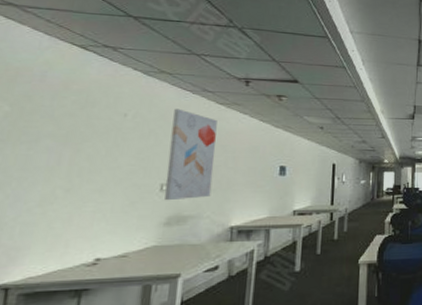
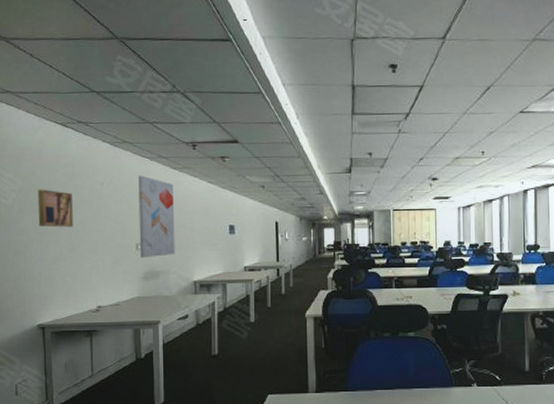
wall art: none [24,117,81,163] -> present [38,189,74,228]

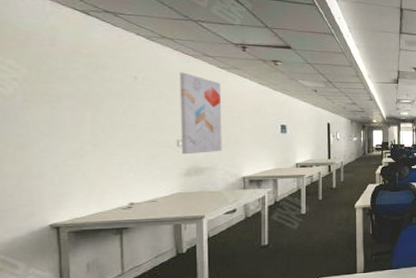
wall art: present [38,189,74,228] -> none [50,79,99,121]

